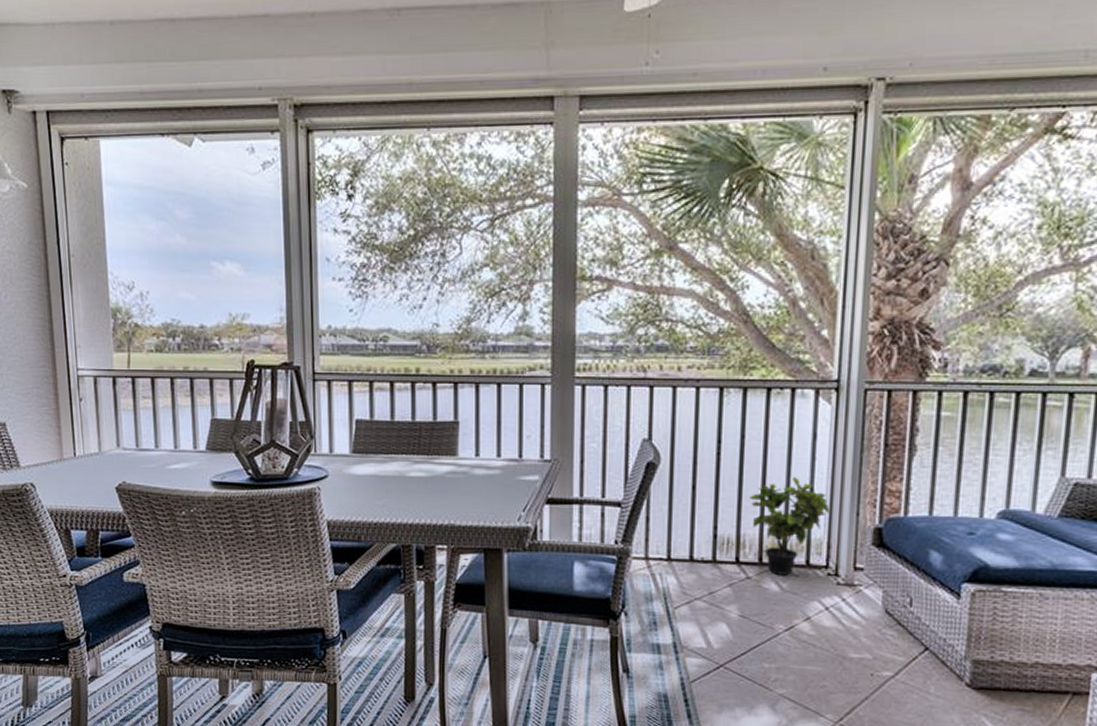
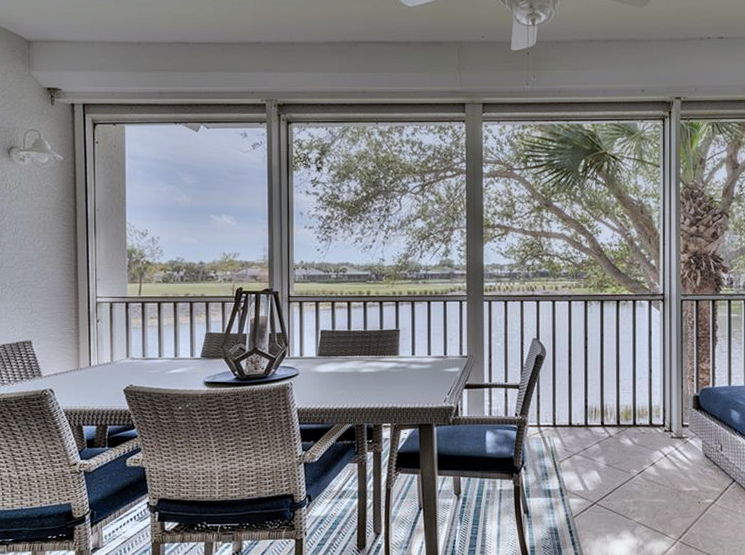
potted plant: present [750,477,830,575] -> none [609,362,663,433]

